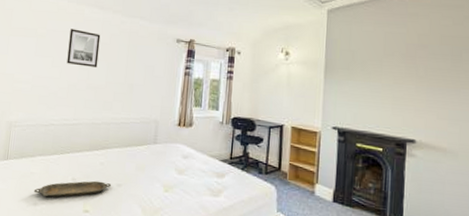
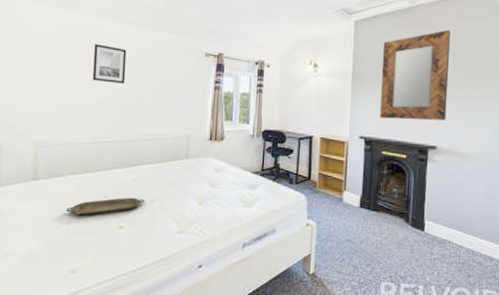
home mirror: none [354,20,428,113] -> present [380,30,451,121]

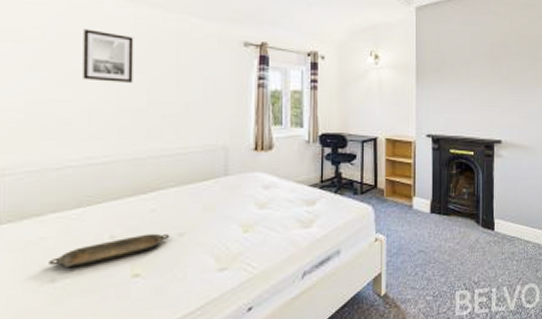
home mirror: present [380,30,451,121] -> none [445,19,509,114]

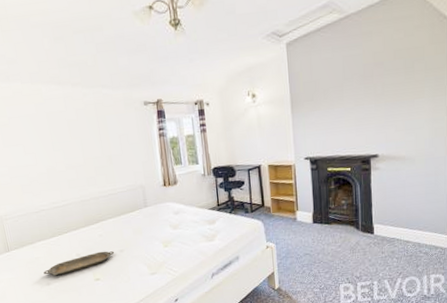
wall art: present [83,29,134,83] -> none [32,111,71,149]

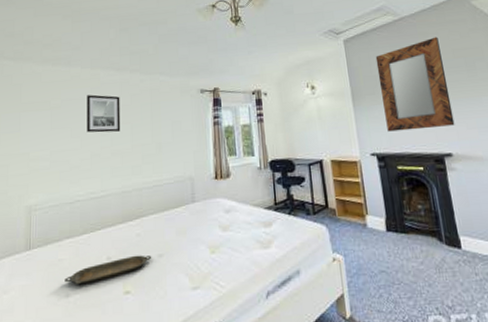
wall art: none [32,111,71,149] -> present [87,94,121,133]
home mirror: none [317,36,385,137] -> present [375,37,455,132]

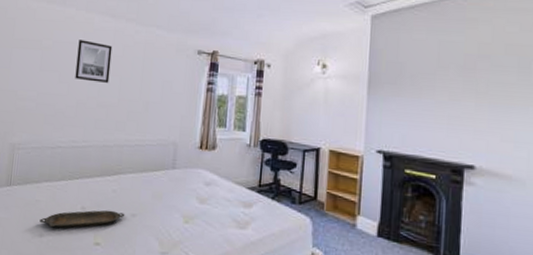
home mirror: present [375,37,455,132] -> none [402,26,491,135]

